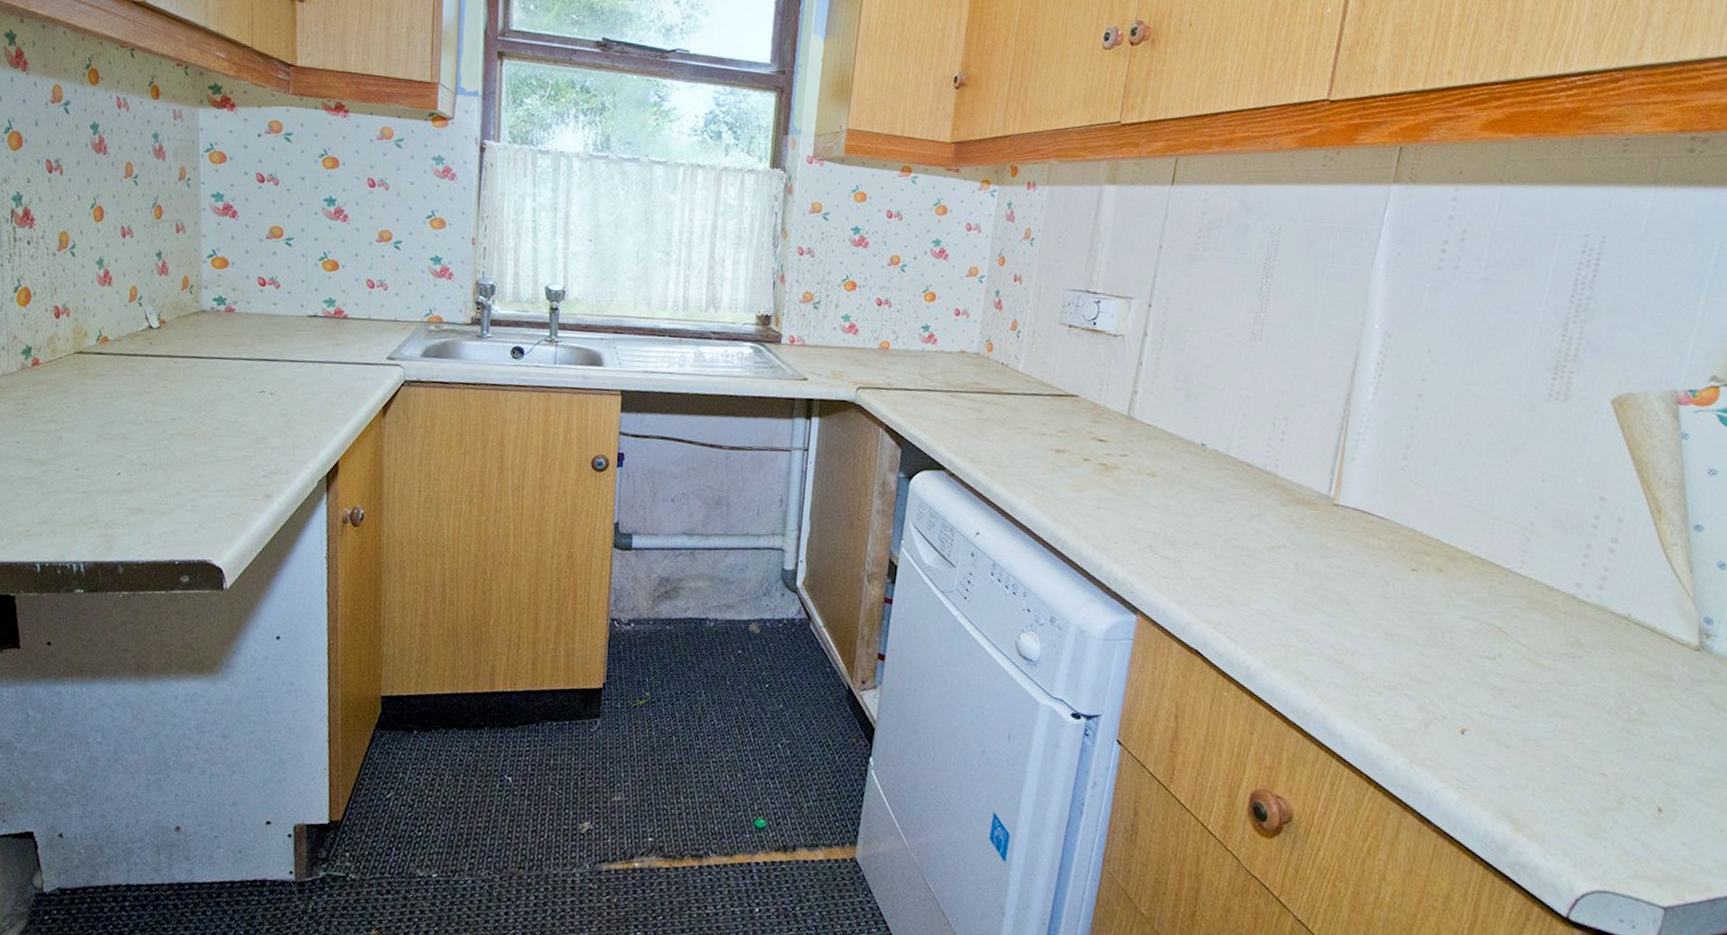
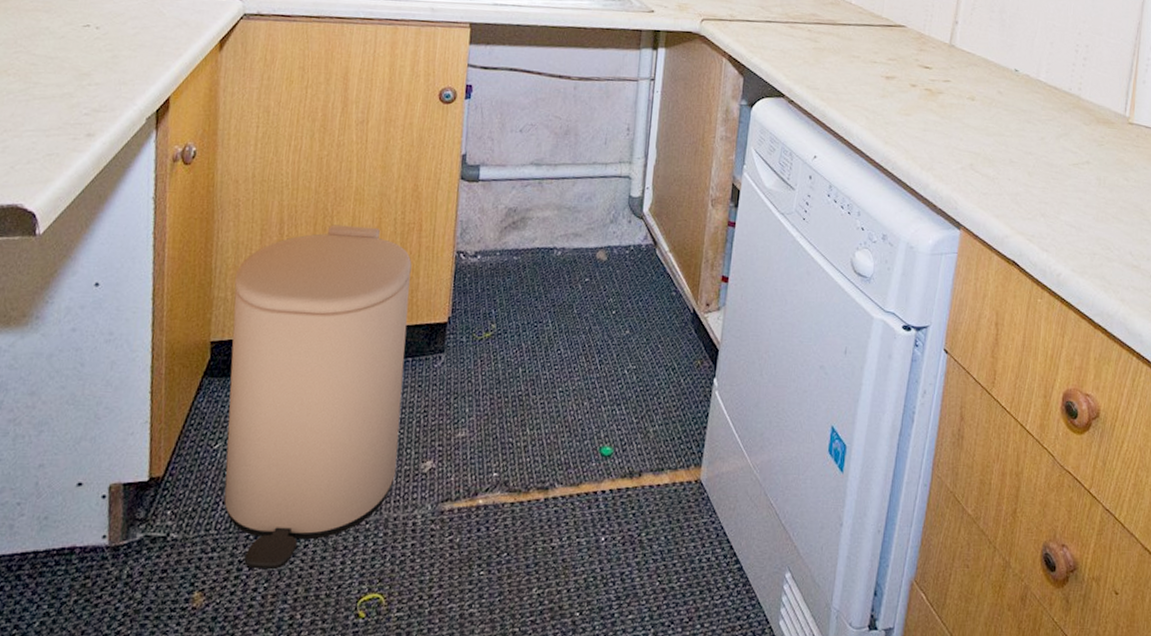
pedal bin: none [397,588,568,915] -> present [224,224,412,570]

